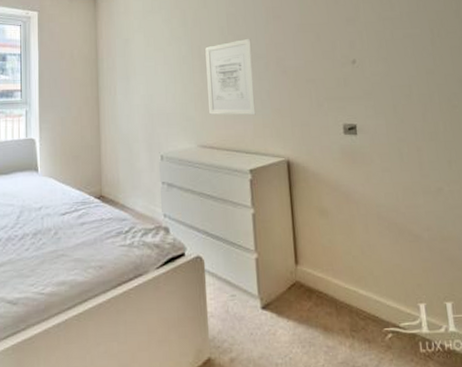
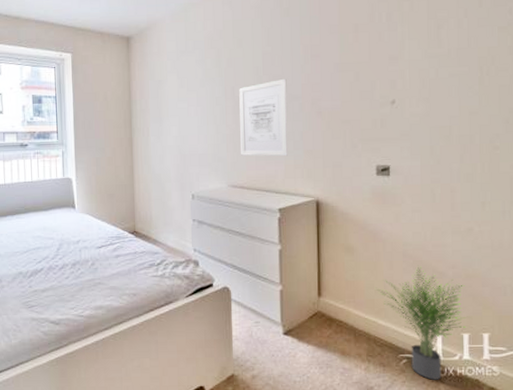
potted plant: none [354,228,448,357] -> present [377,265,466,380]

